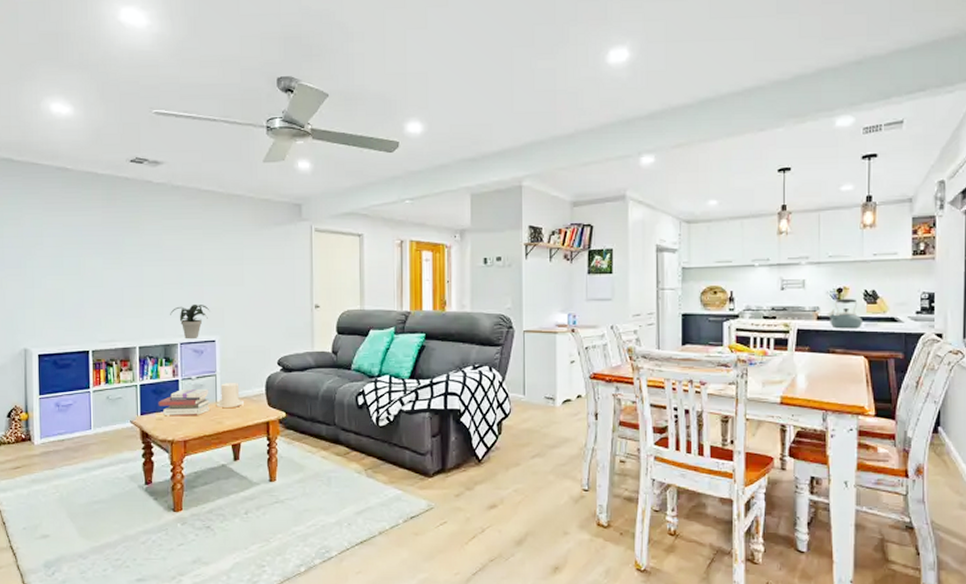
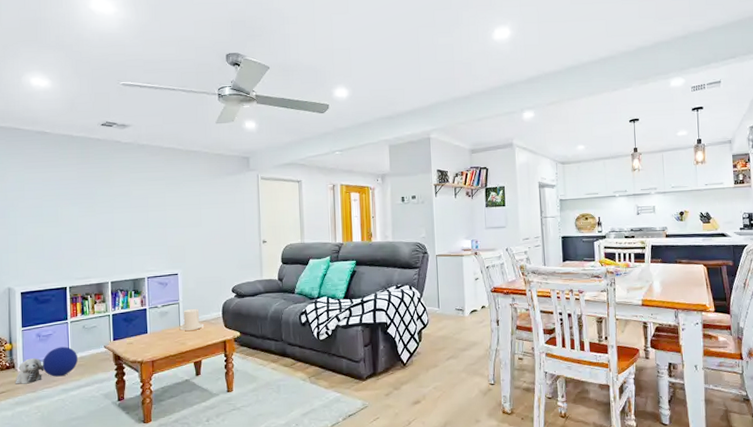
plush toy: none [31,430,64,459] -> present [15,358,44,384]
ball: none [61,419,102,453] -> present [42,346,79,377]
books: present [158,388,211,416] -> none [128,315,175,340]
potted plant: present [170,305,210,340] -> none [138,244,173,274]
kettle: present [827,299,862,329] -> none [673,220,700,244]

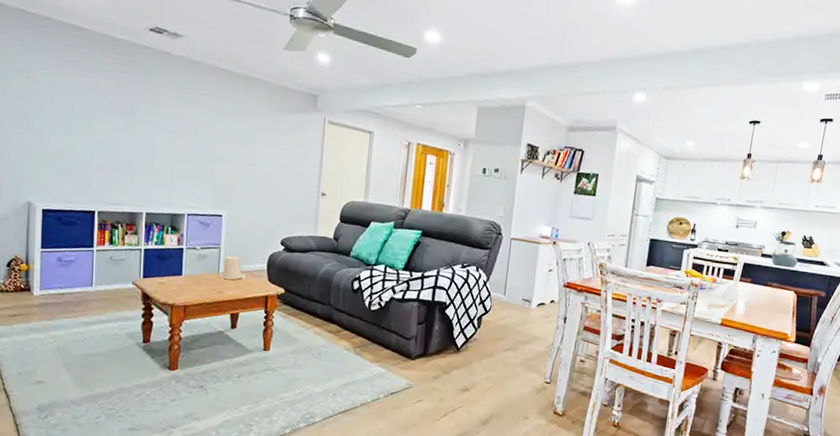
plush toy: present [15,358,44,384] -> none [29,283,64,311]
ball: present [42,346,79,377] -> none [61,275,103,308]
kettle: none [673,220,700,244] -> present [770,241,798,268]

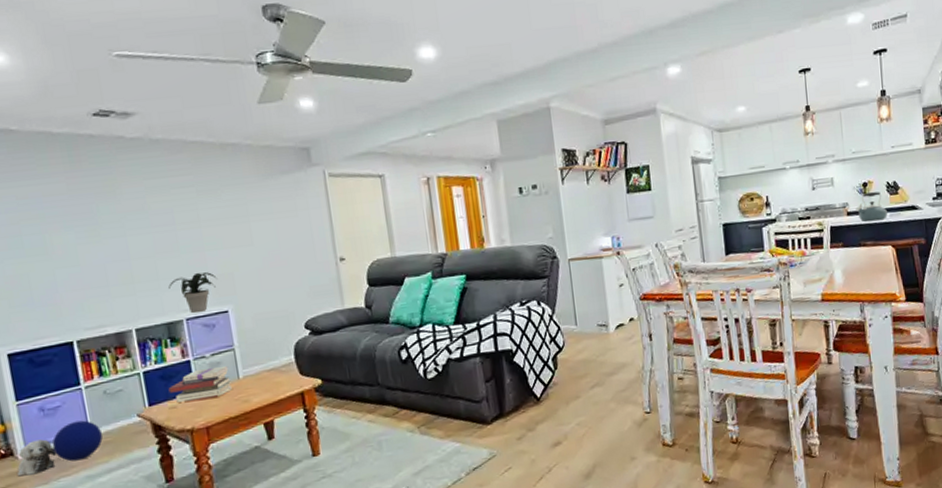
plush toy: none [29,283,64,311] -> present [17,439,57,477]
ball: none [61,275,103,308] -> present [51,420,104,462]
books: none [161,257,213,285] -> present [168,365,233,402]
potted plant: none [179,179,220,212] -> present [168,272,218,314]
candle: present [218,255,246,281] -> none [238,353,273,385]

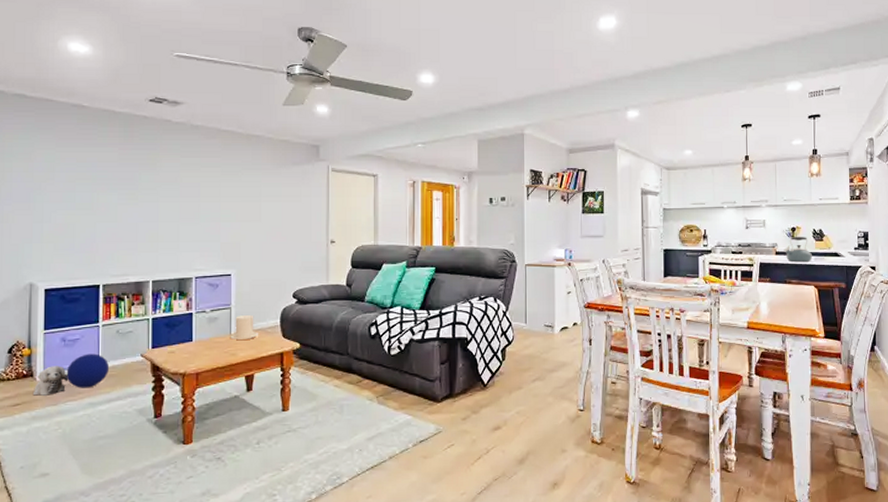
potted plant: present [168,272,218,314] -> none [186,240,227,274]
books: present [168,365,233,402] -> none [170,321,225,349]
candle: none [238,353,273,385] -> present [230,314,259,341]

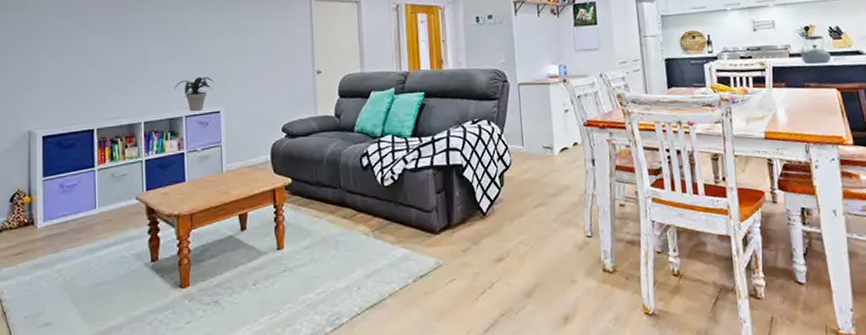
plush toy: present [32,366,69,396] -> none [34,212,68,244]
ball: present [66,353,110,388] -> none [65,198,106,235]
potted plant: none [186,240,227,274] -> present [175,77,215,112]
candle: present [230,314,259,341] -> none [222,151,251,179]

